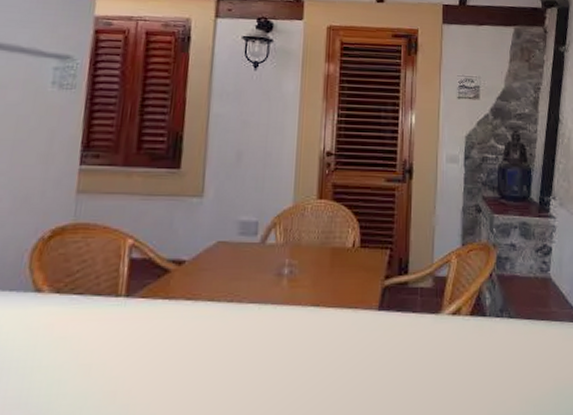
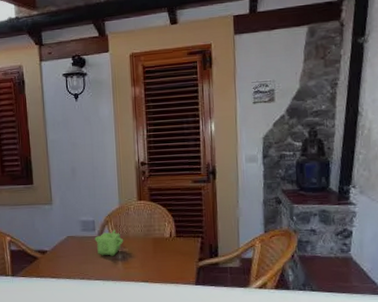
teapot: none [255,235,294,270] -> present [94,229,124,256]

